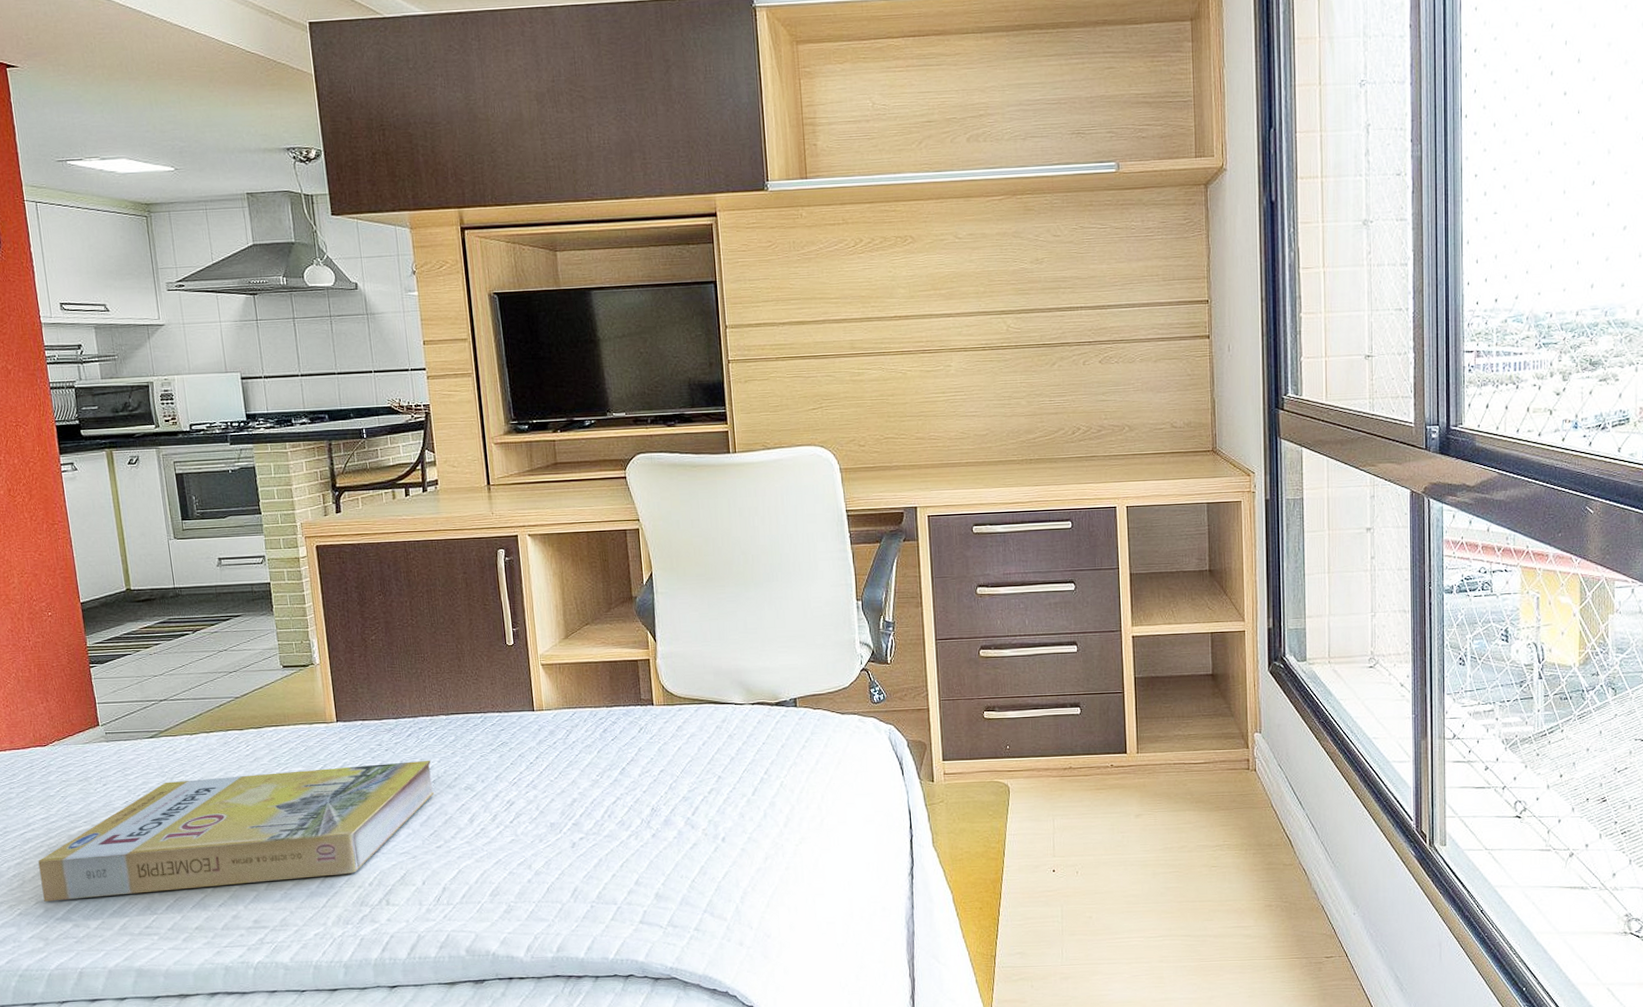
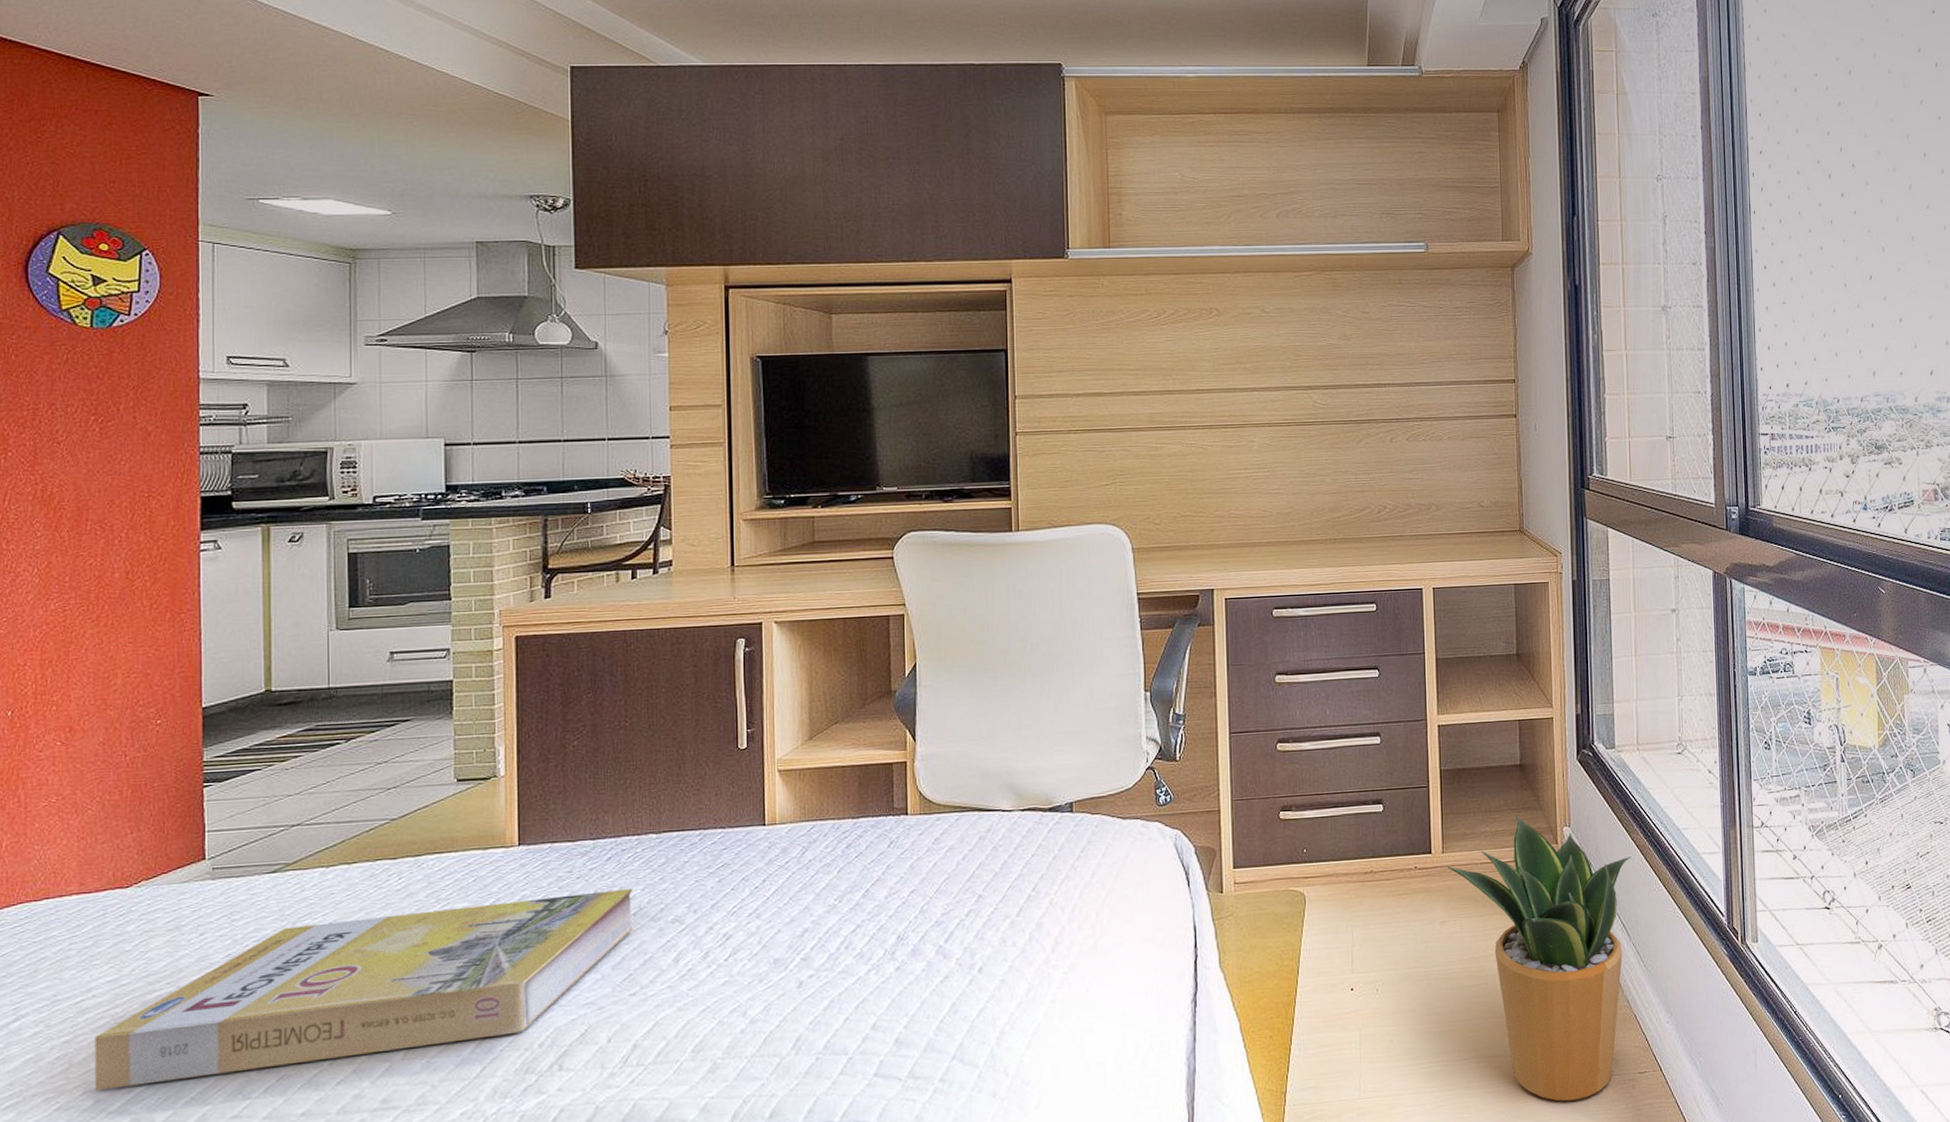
potted plant: none [1142,720,1321,979] -> present [1447,814,1631,1102]

